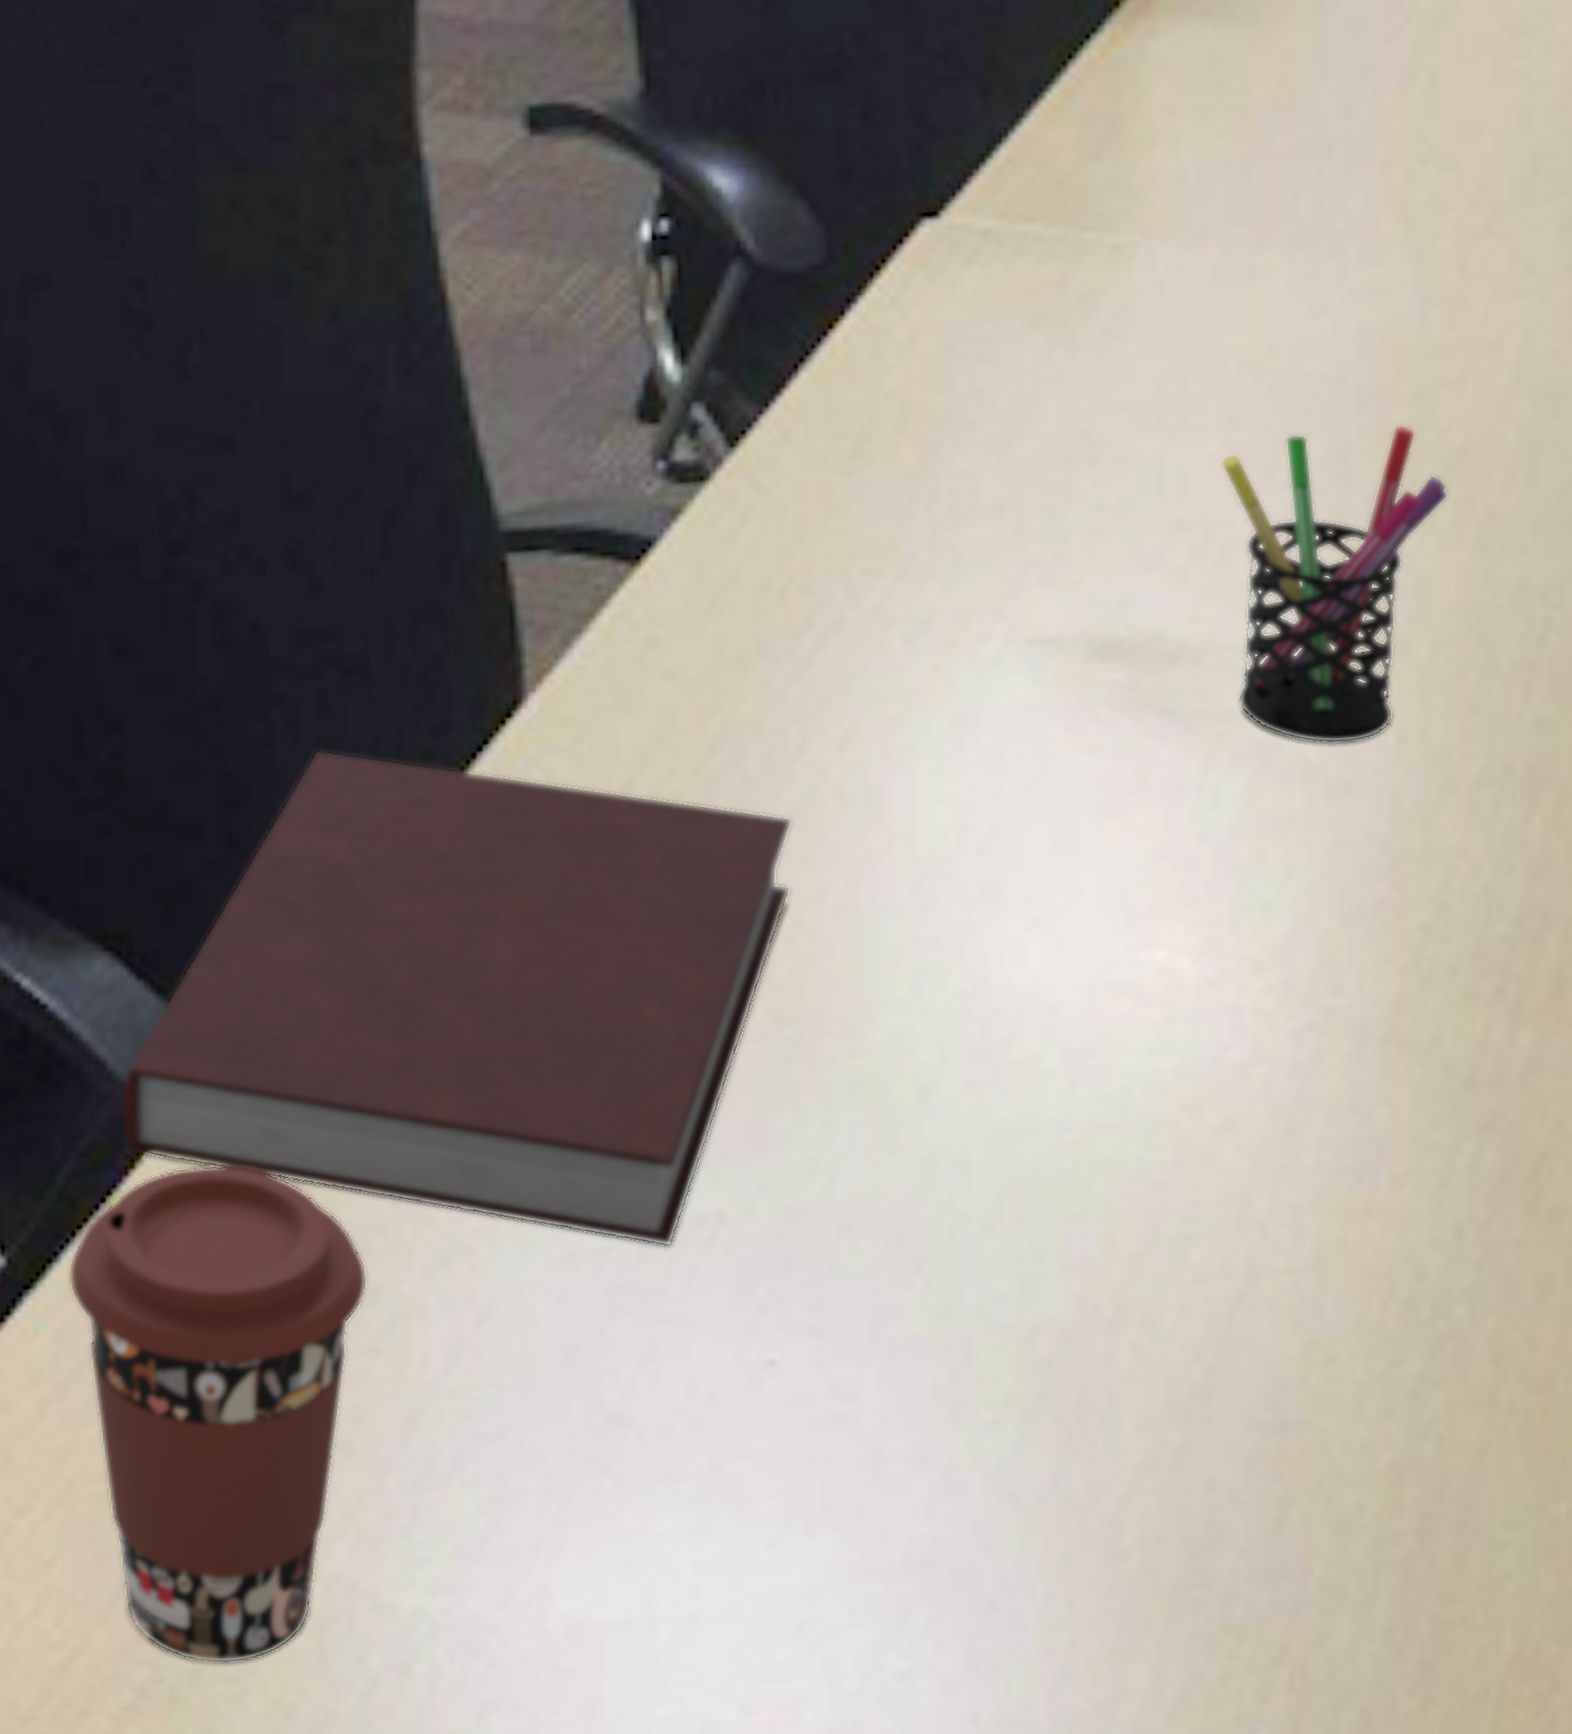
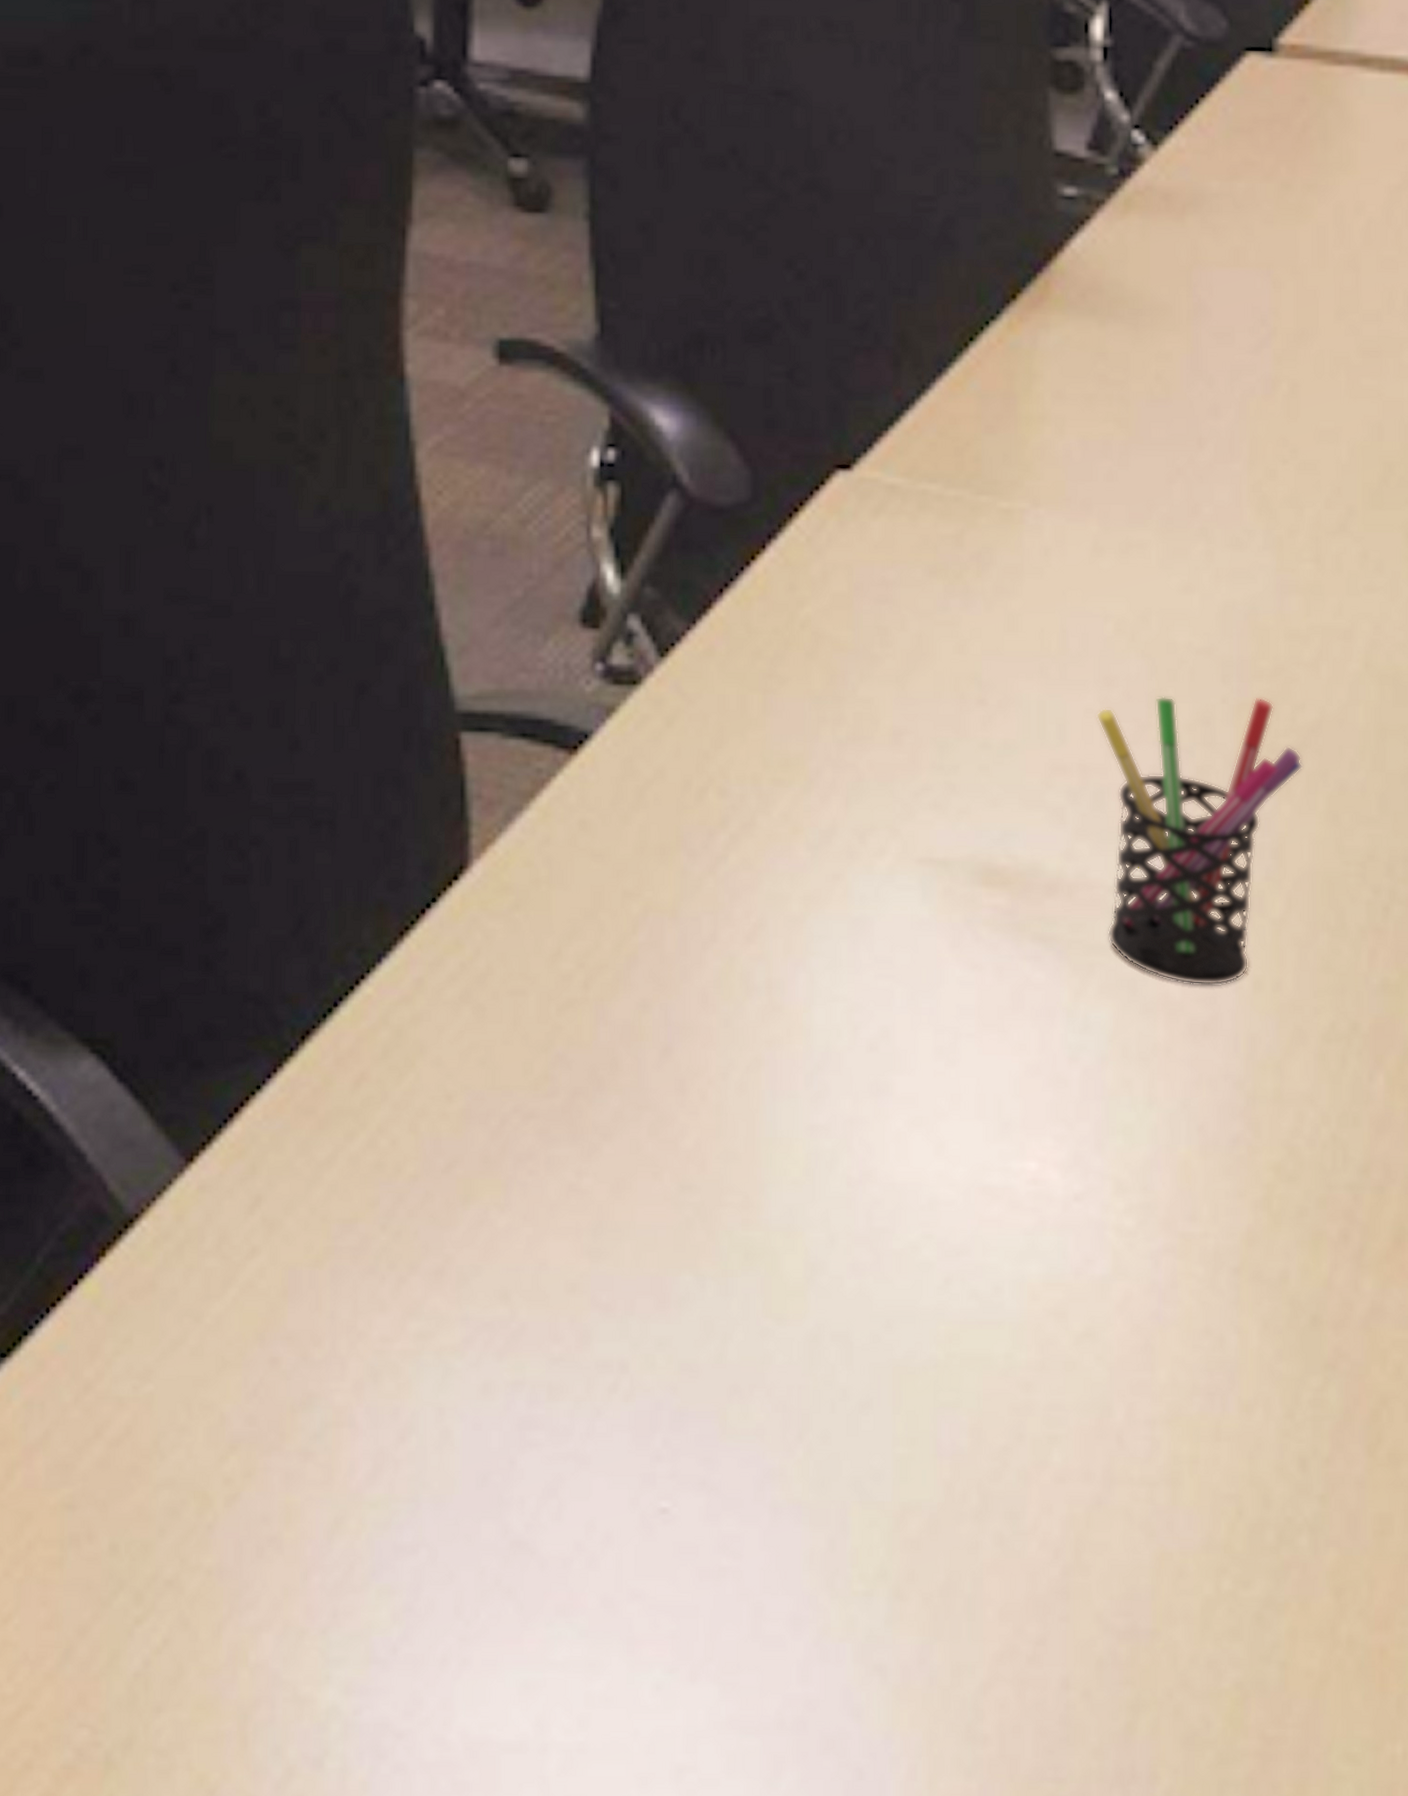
coffee cup: present [67,1165,368,1664] -> none [40,1260,304,1737]
notebook: present [119,749,793,1248] -> none [95,891,703,1389]

